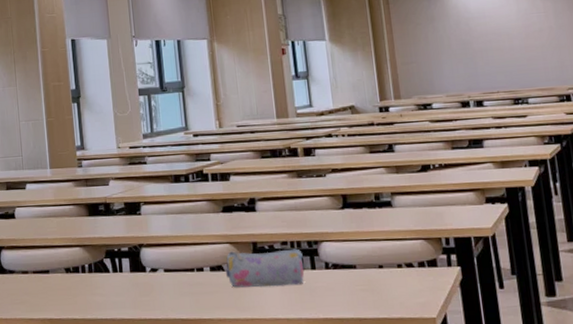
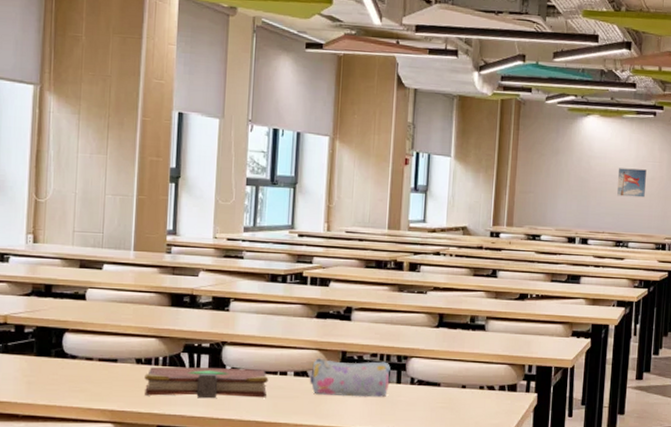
book: none [74,268,187,302] -> present [144,366,269,399]
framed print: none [500,22,536,53] -> present [616,168,646,198]

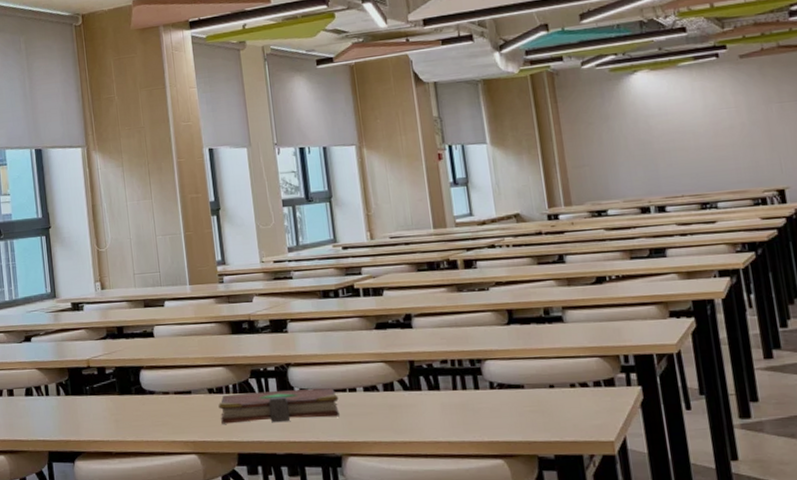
pencil case: present [309,358,391,397] -> none [379,367,467,409]
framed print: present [616,168,646,198] -> none [685,118,726,153]

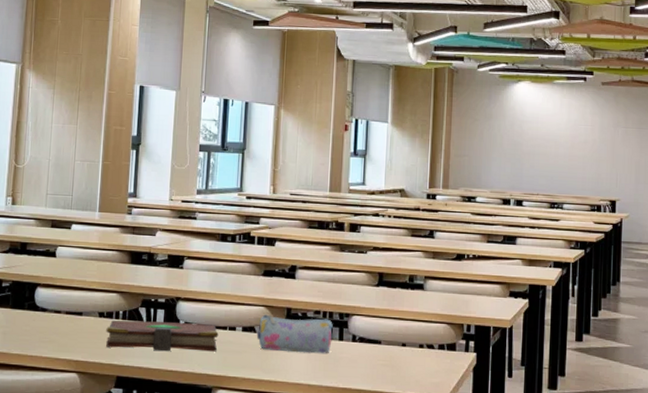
pencil case: none [379,367,467,409] -> present [256,314,333,353]

